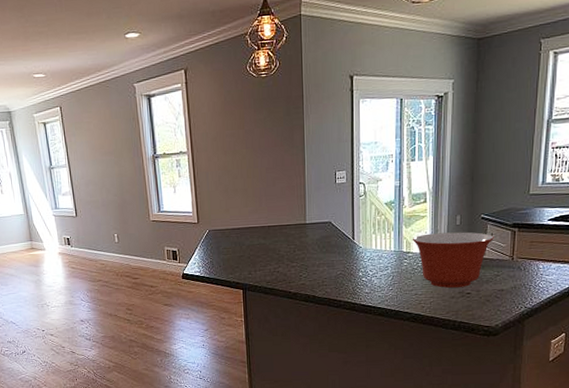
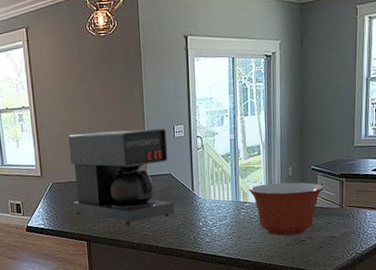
coffee maker: none [226,174,333,274] -> present [68,128,174,225]

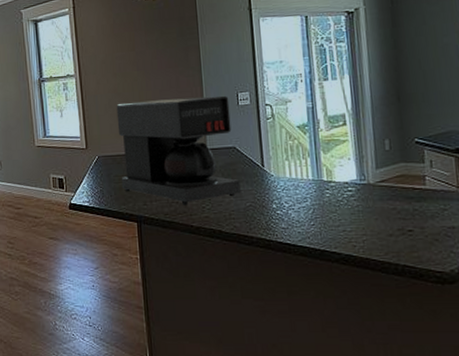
mixing bowl: present [248,182,324,236] -> none [333,158,434,224]

